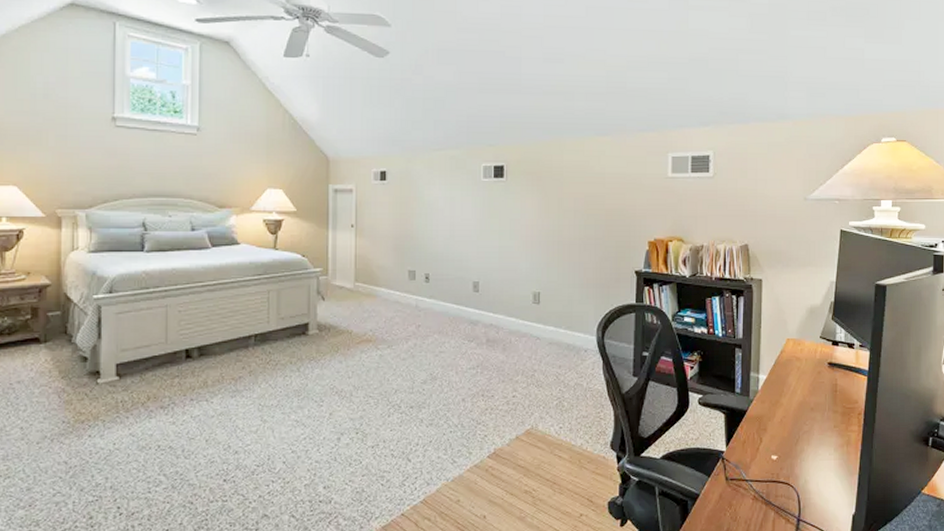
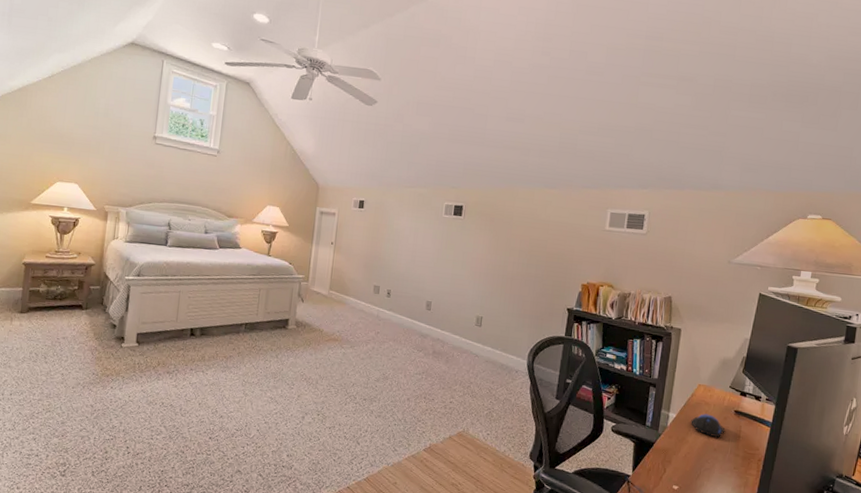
computer mouse: none [783,370,819,396] -> present [691,413,725,438]

